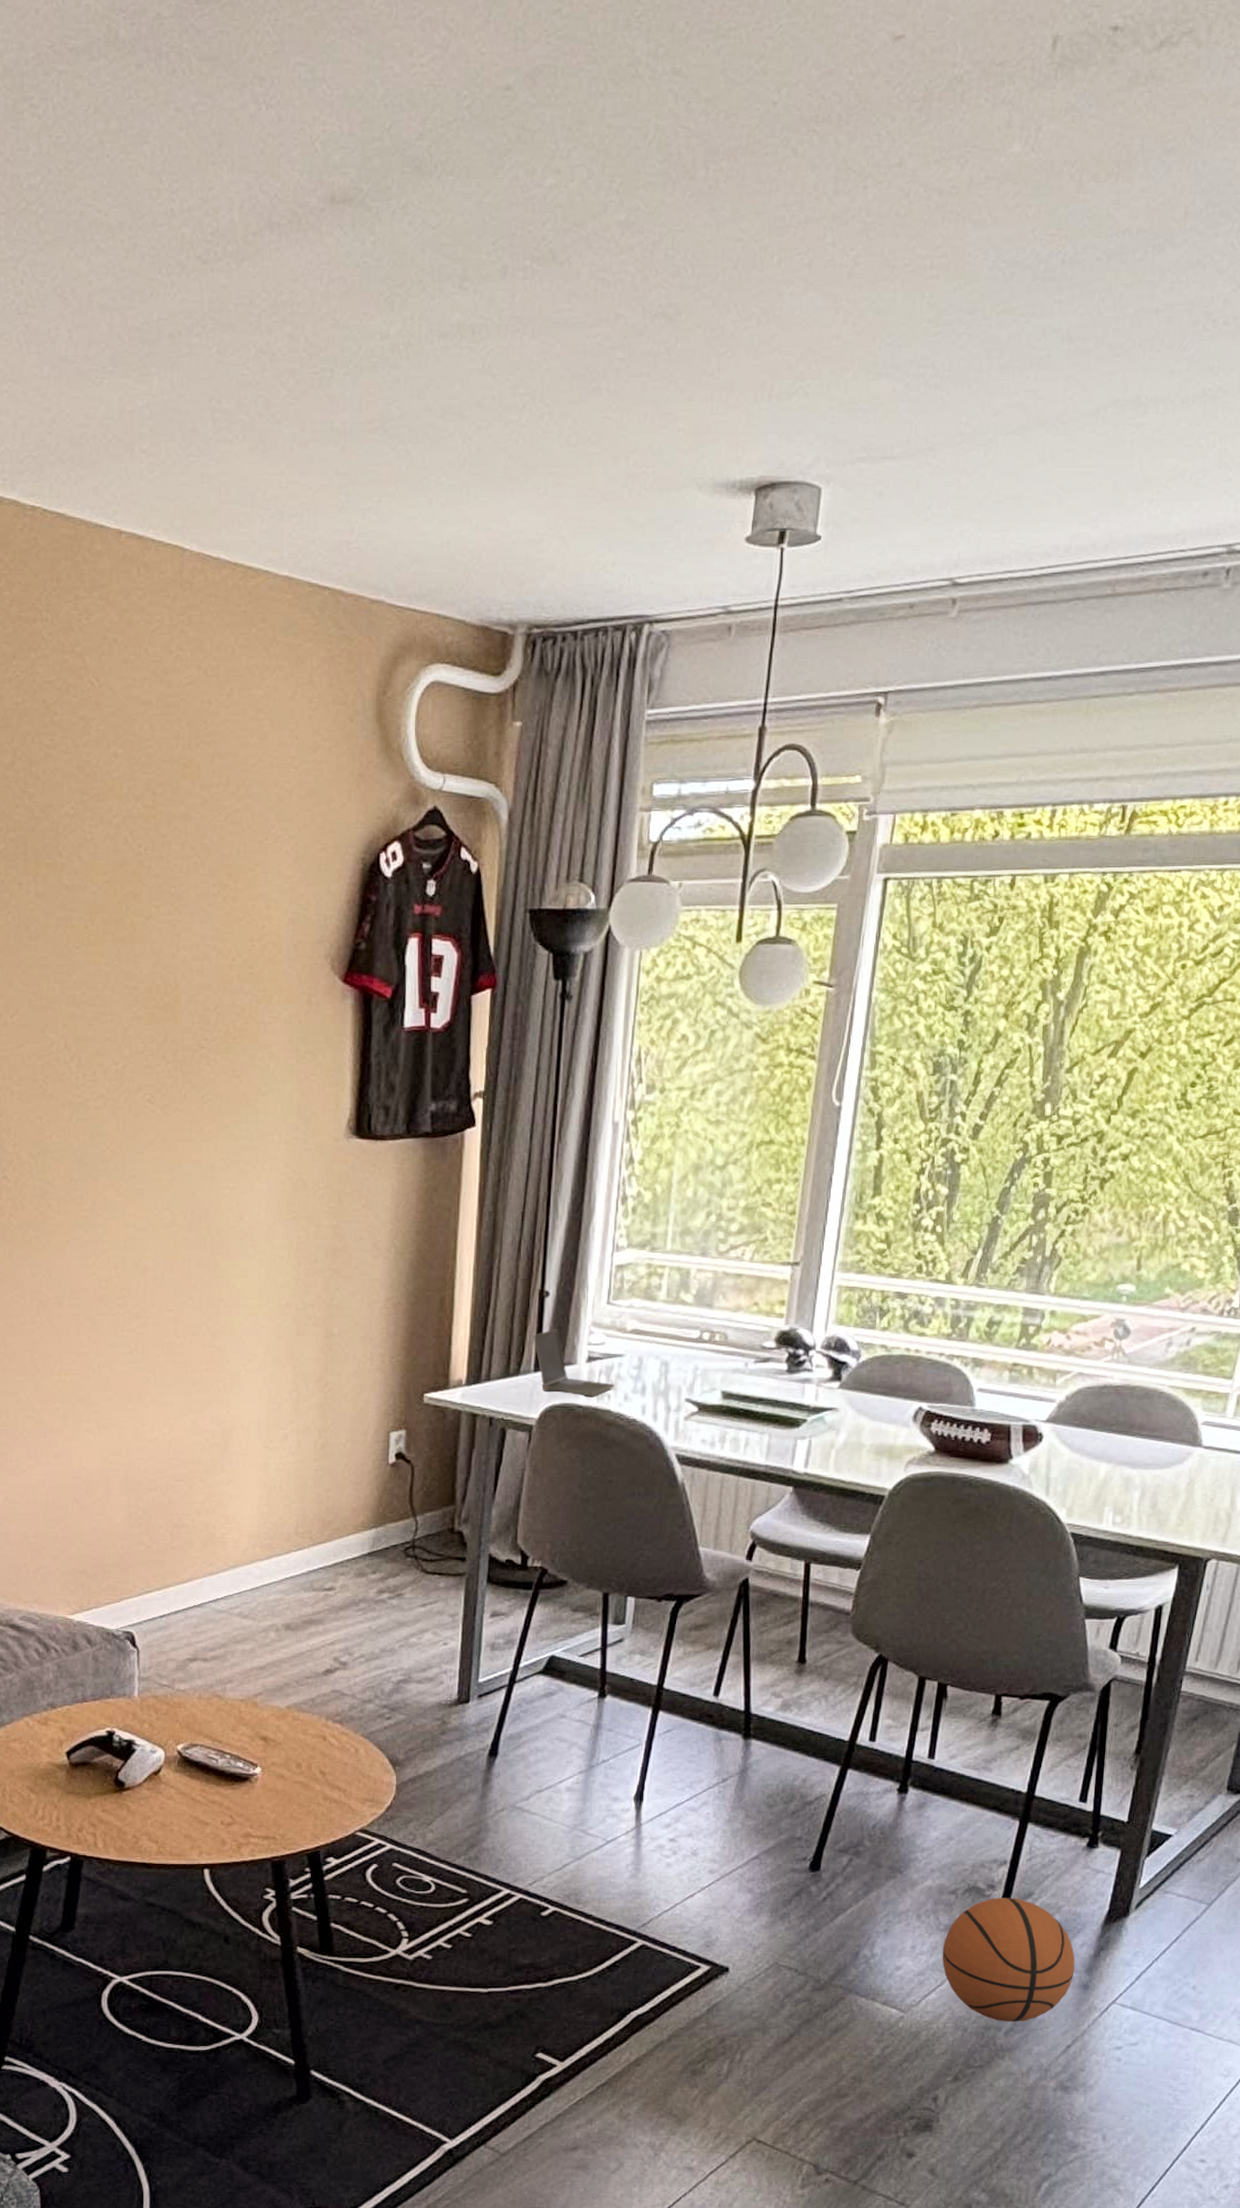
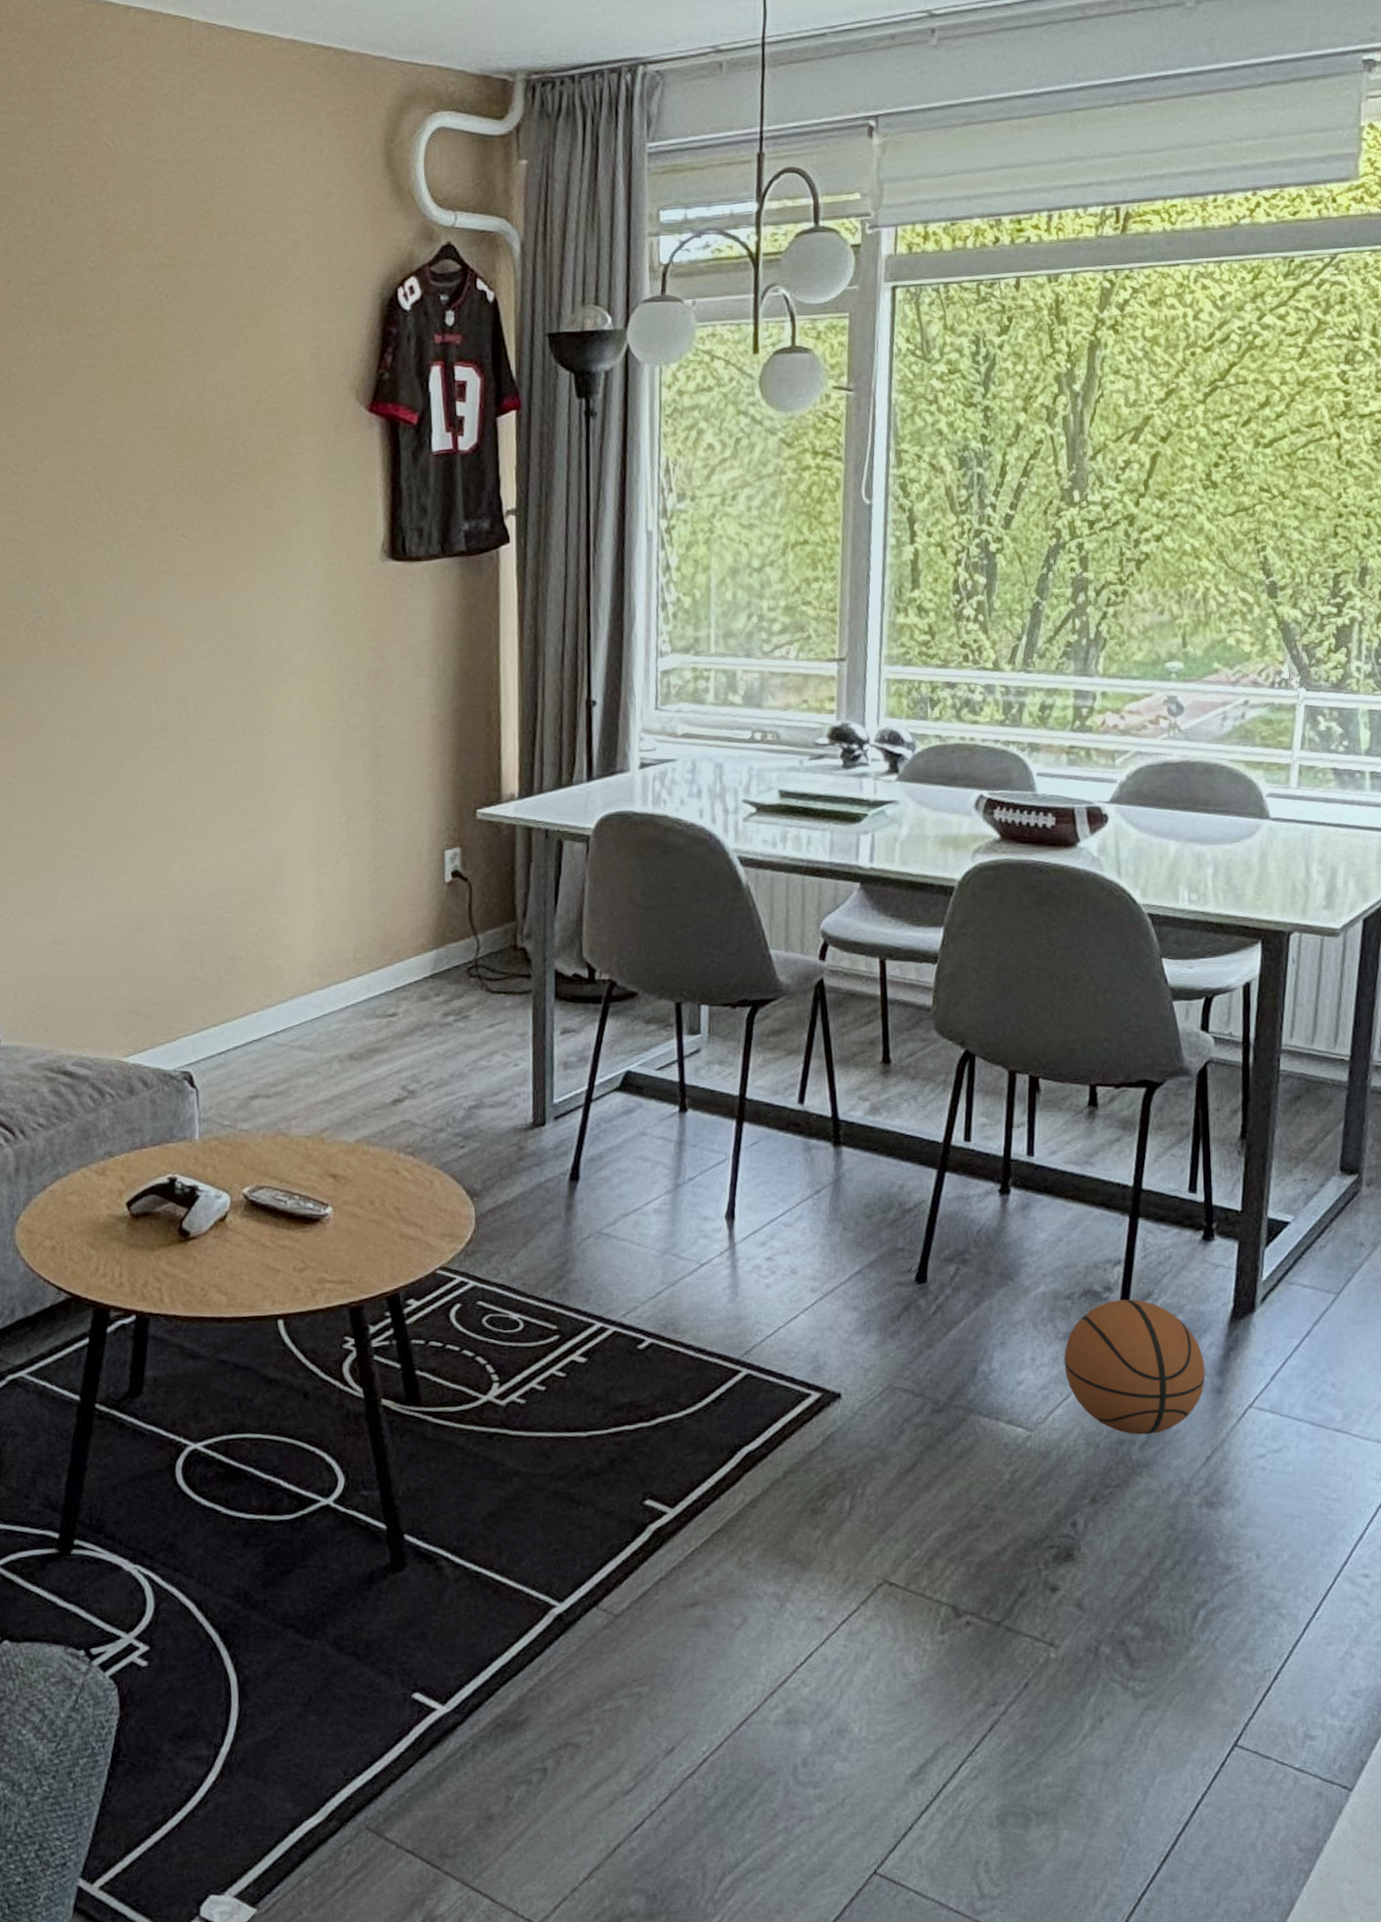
laptop computer: present [533,1329,615,1396] -> none [583,737,670,803]

